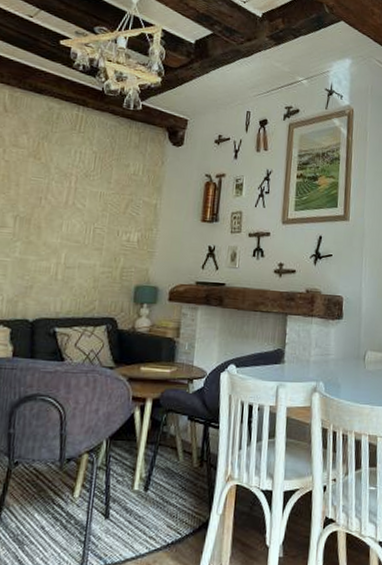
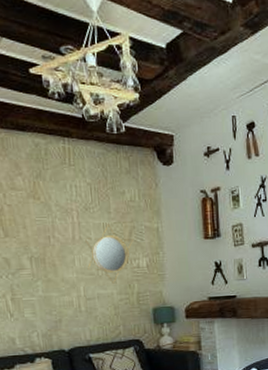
home mirror: none [74,193,129,255] -> present [84,224,135,284]

